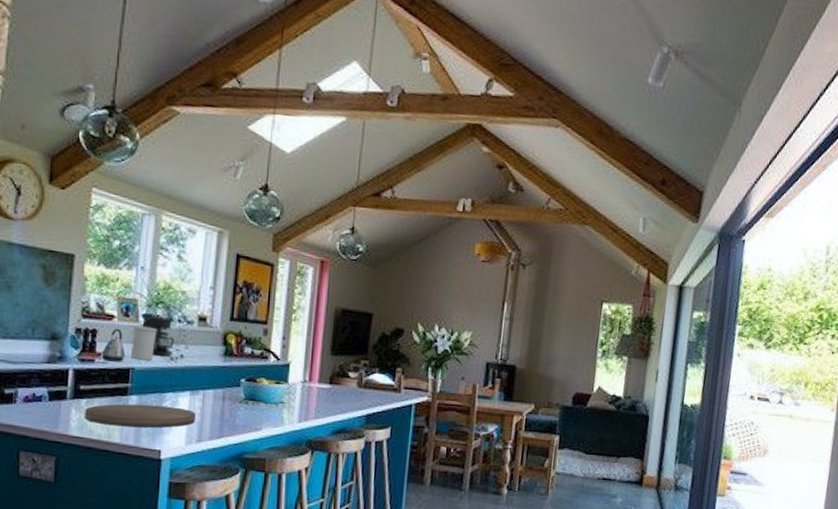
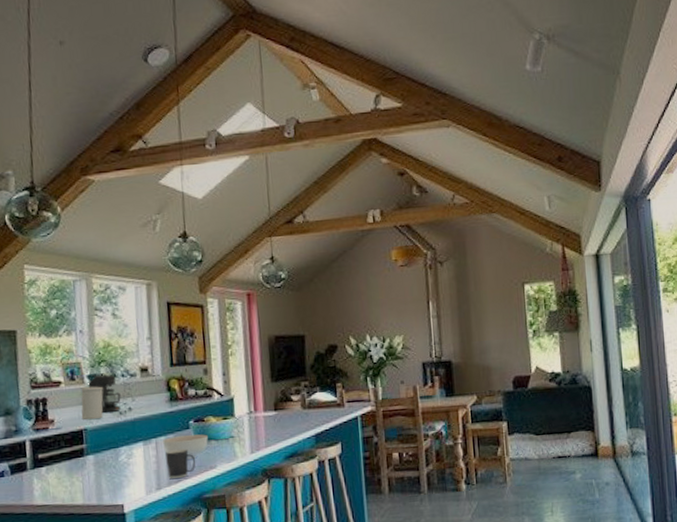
cutting board: present [85,404,197,428] -> none [46,459,152,489]
kettle: present [101,328,126,362] -> none [54,393,77,427]
bowl: none [210,392,257,418] -> present [162,434,208,461]
mug: none [211,404,242,435] -> present [165,448,196,480]

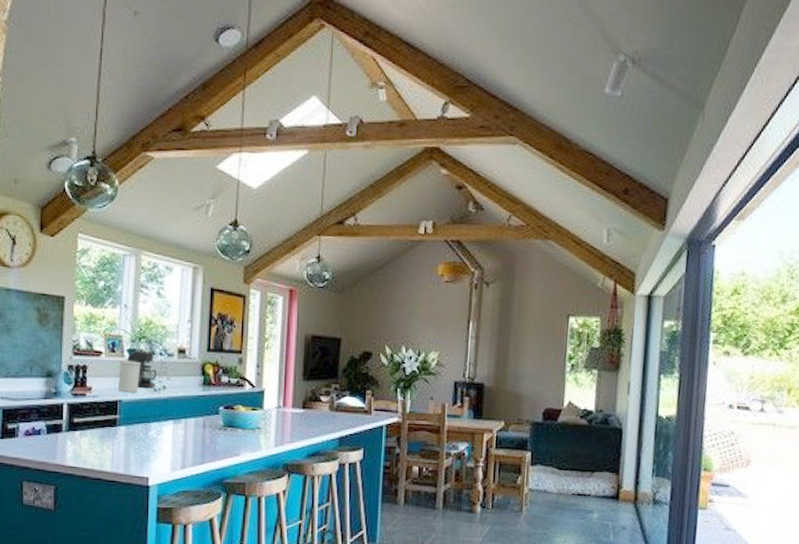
bowl: present [162,434,208,461] -> none [191,420,235,445]
mug: present [165,448,196,480] -> none [193,432,221,461]

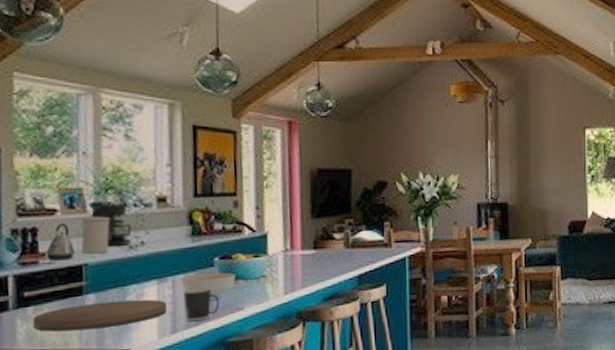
cutting board: none [79,434,180,457] -> present [33,299,168,332]
kettle: none [92,363,114,395] -> present [46,222,76,261]
bowl: none [191,420,235,445] -> present [180,272,236,301]
mug: none [193,432,221,461] -> present [184,288,220,322]

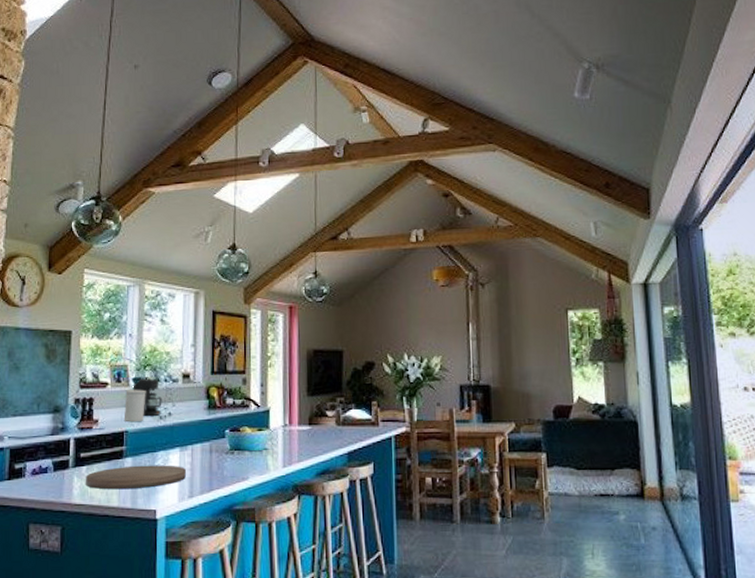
kettle: present [46,222,76,261] -> none [98,394,120,427]
bowl: present [180,272,236,301] -> none [197,444,242,470]
mug: present [184,288,220,322] -> none [200,457,229,488]

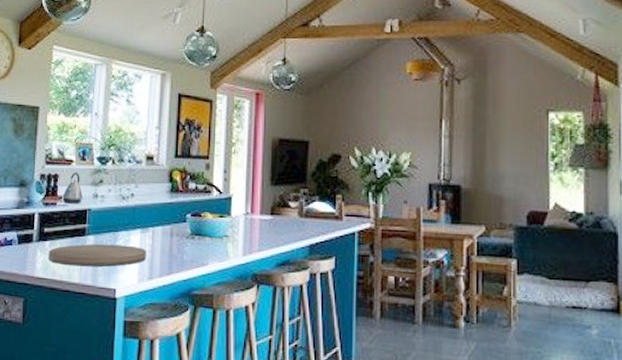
kettle: none [98,394,120,427] -> present [62,172,83,204]
canister: present [123,390,146,423] -> none [87,168,110,201]
coffee maker: present [133,378,162,417] -> none [97,158,125,197]

